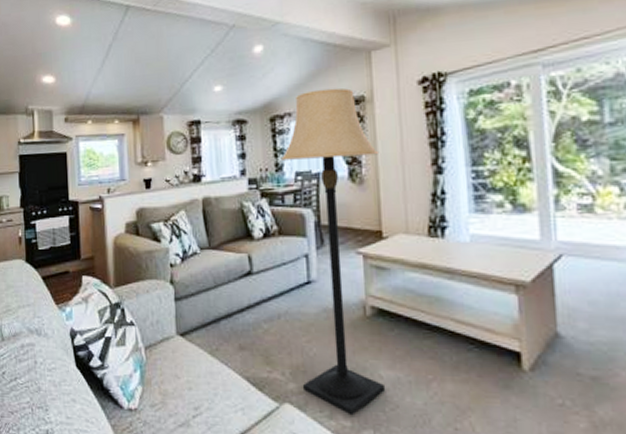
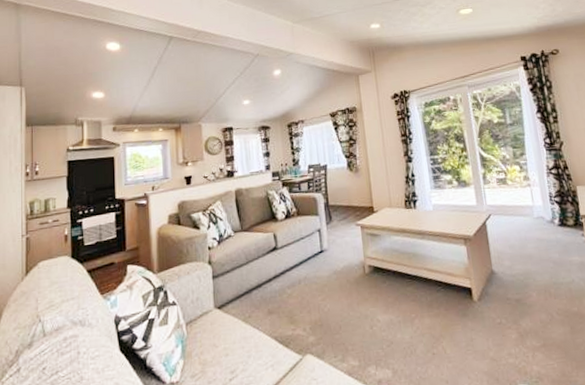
lamp: present [281,88,386,416] -> none [297,101,383,357]

